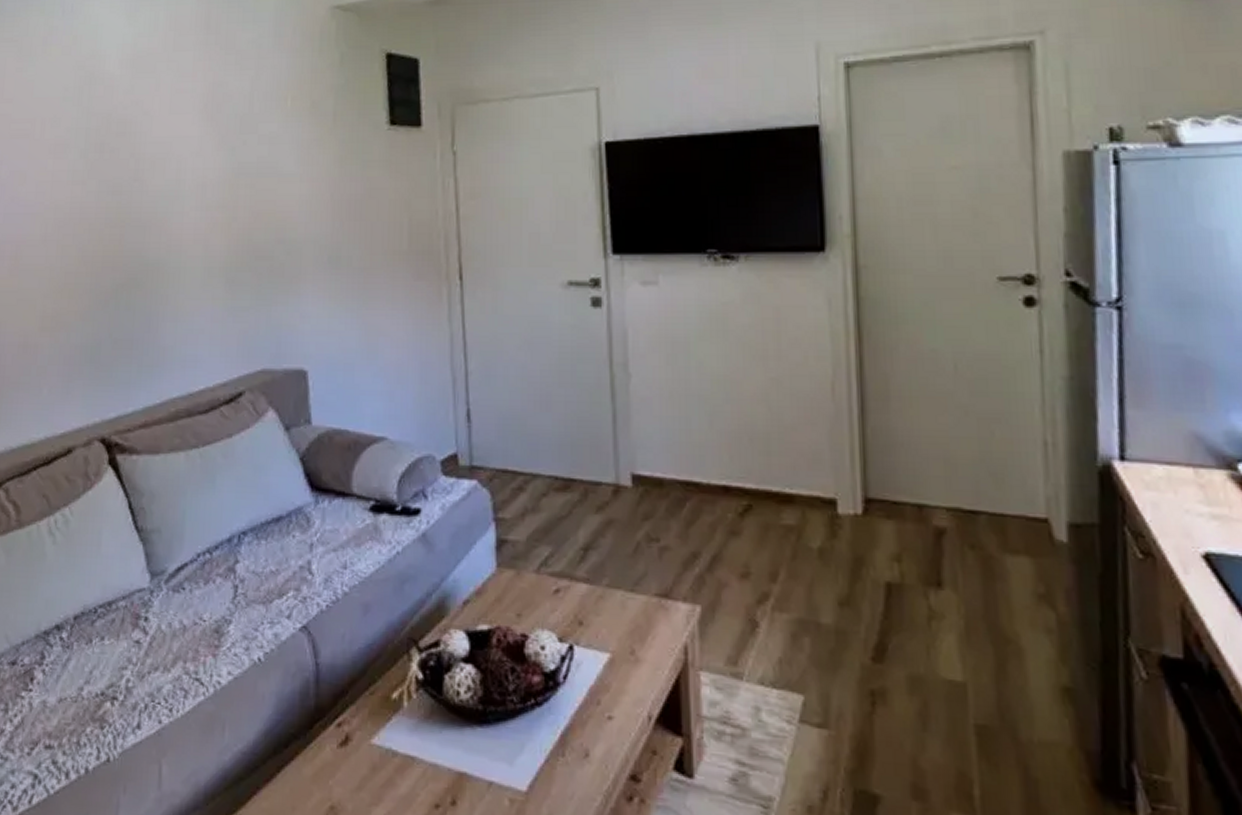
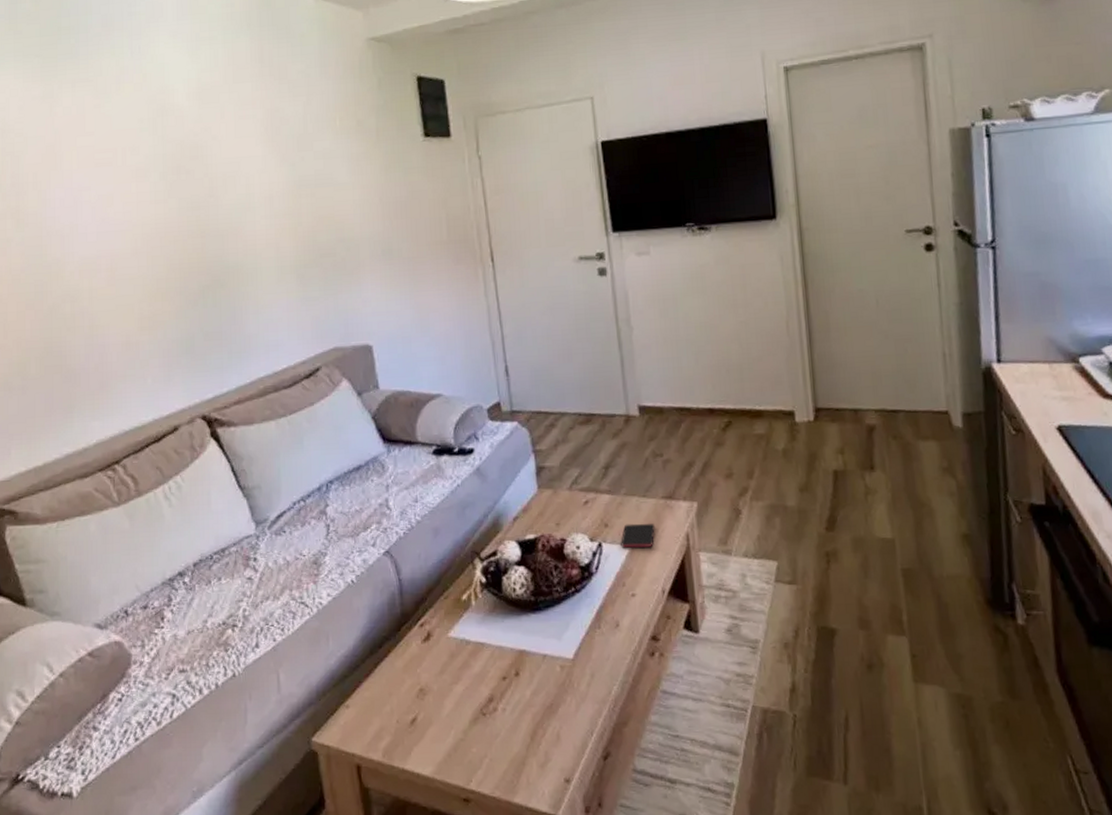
smartphone: none [598,624,644,658] -> present [621,523,655,548]

